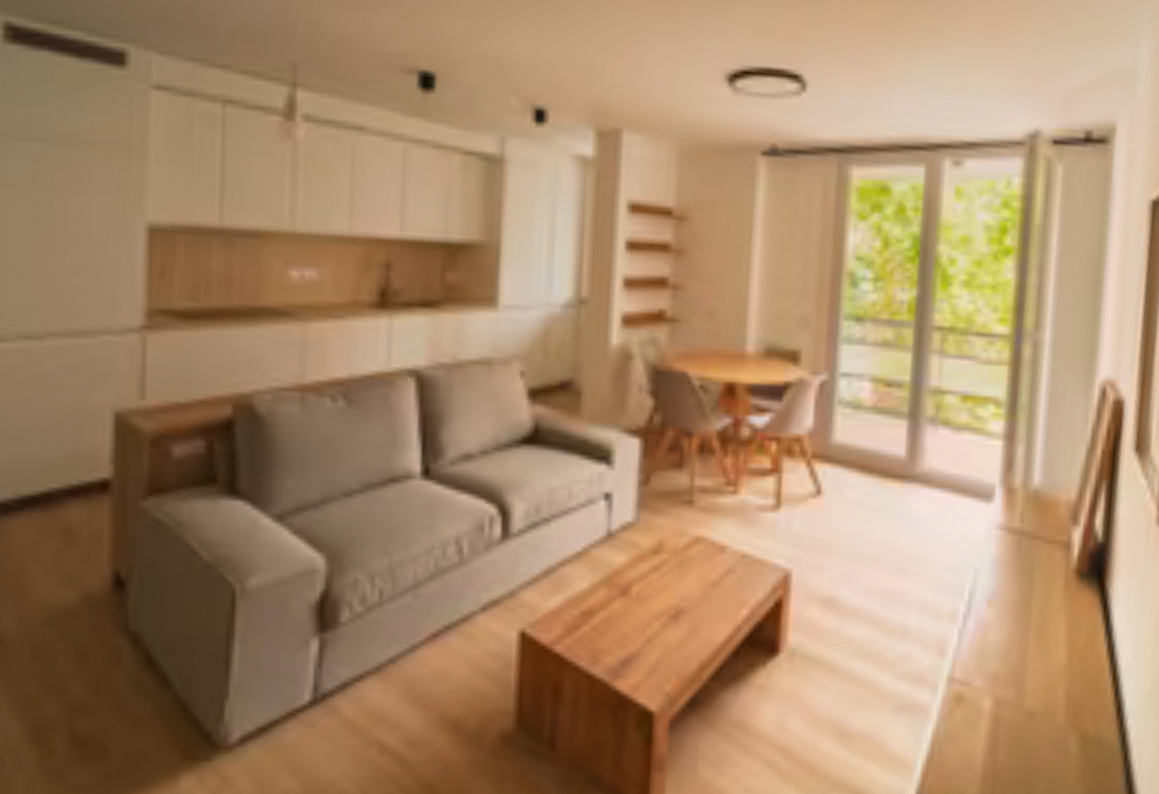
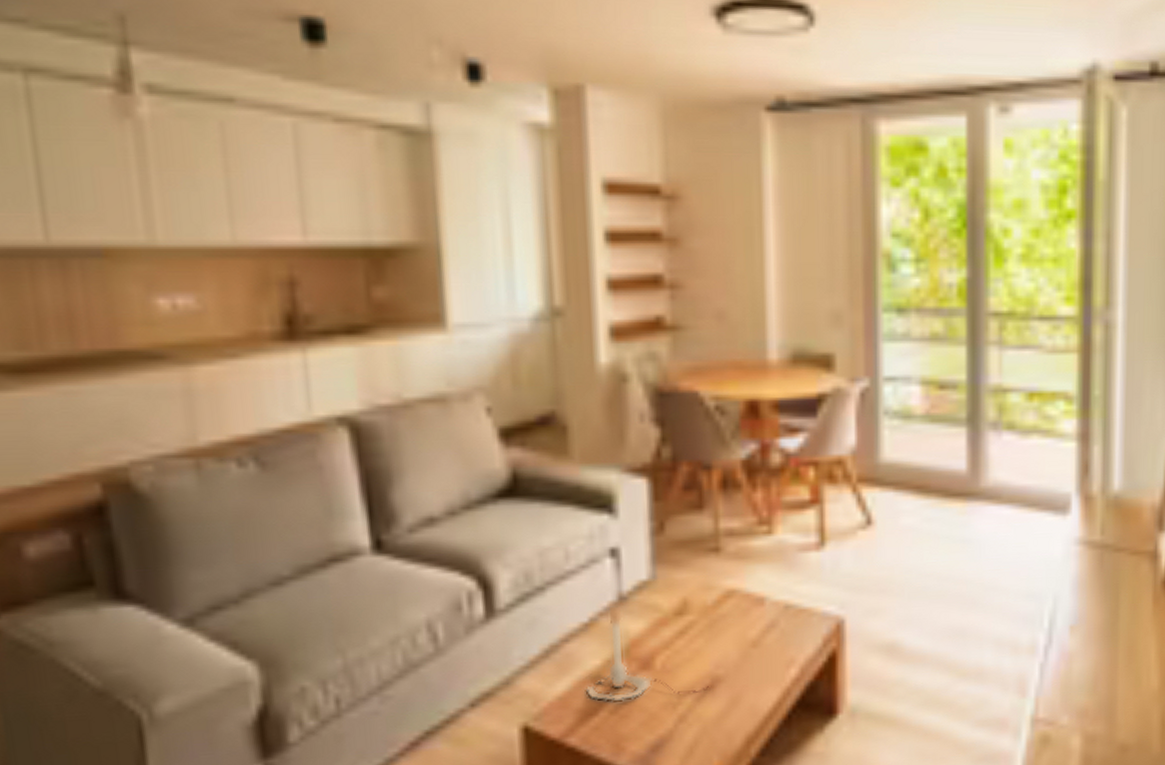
lamp base: none [573,539,674,622] -> present [585,604,709,704]

